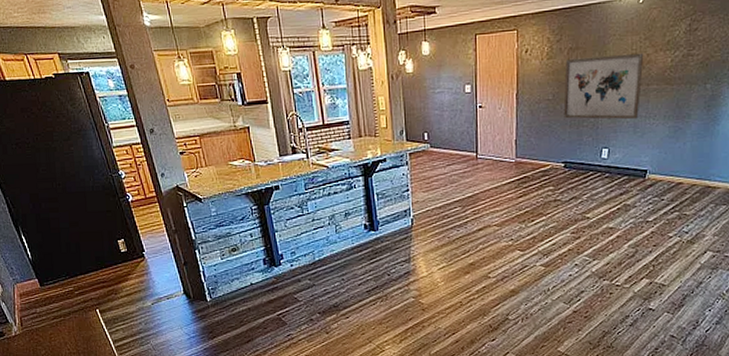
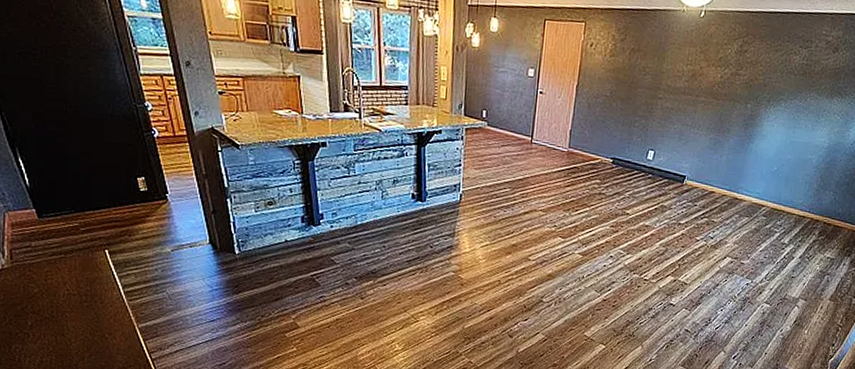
wall art: present [563,52,644,120] -> none [618,59,698,127]

